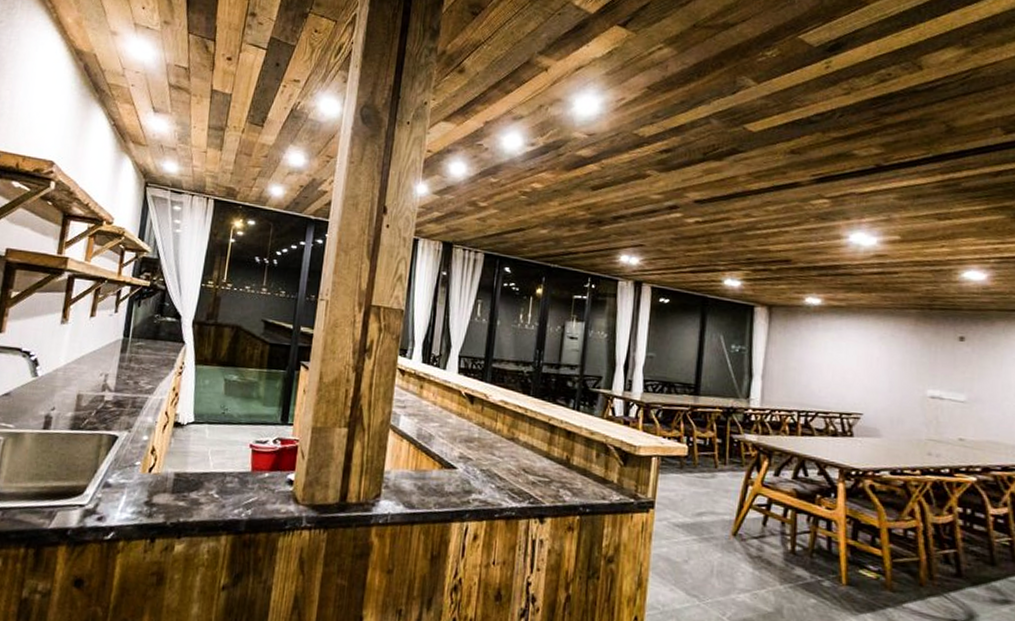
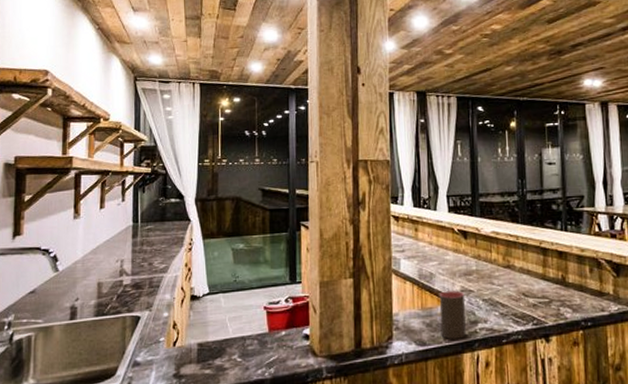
cup: none [431,455,463,507] -> present [439,290,466,339]

